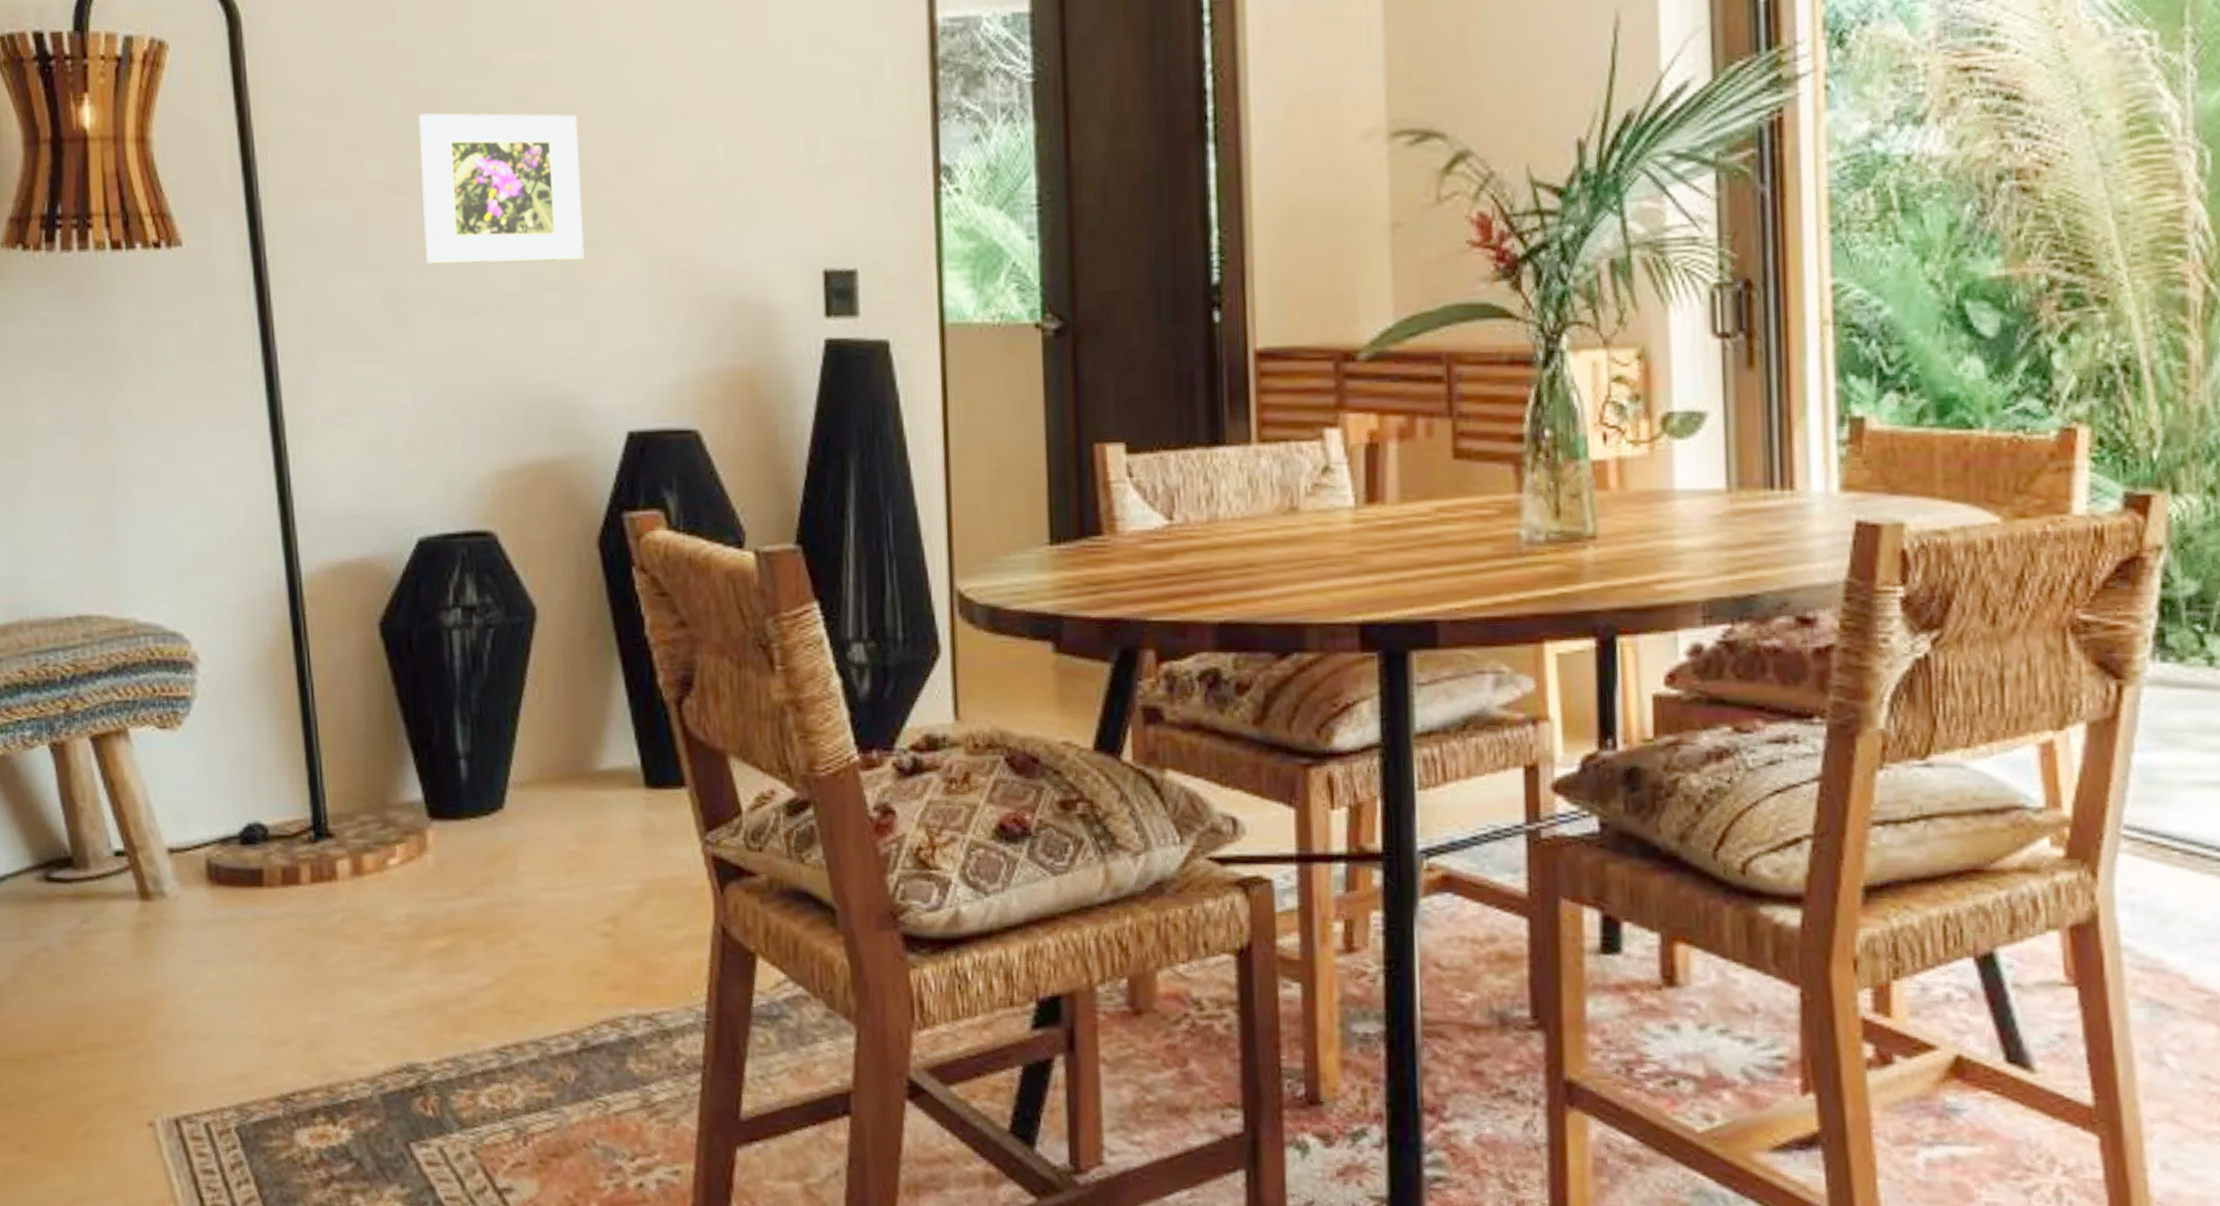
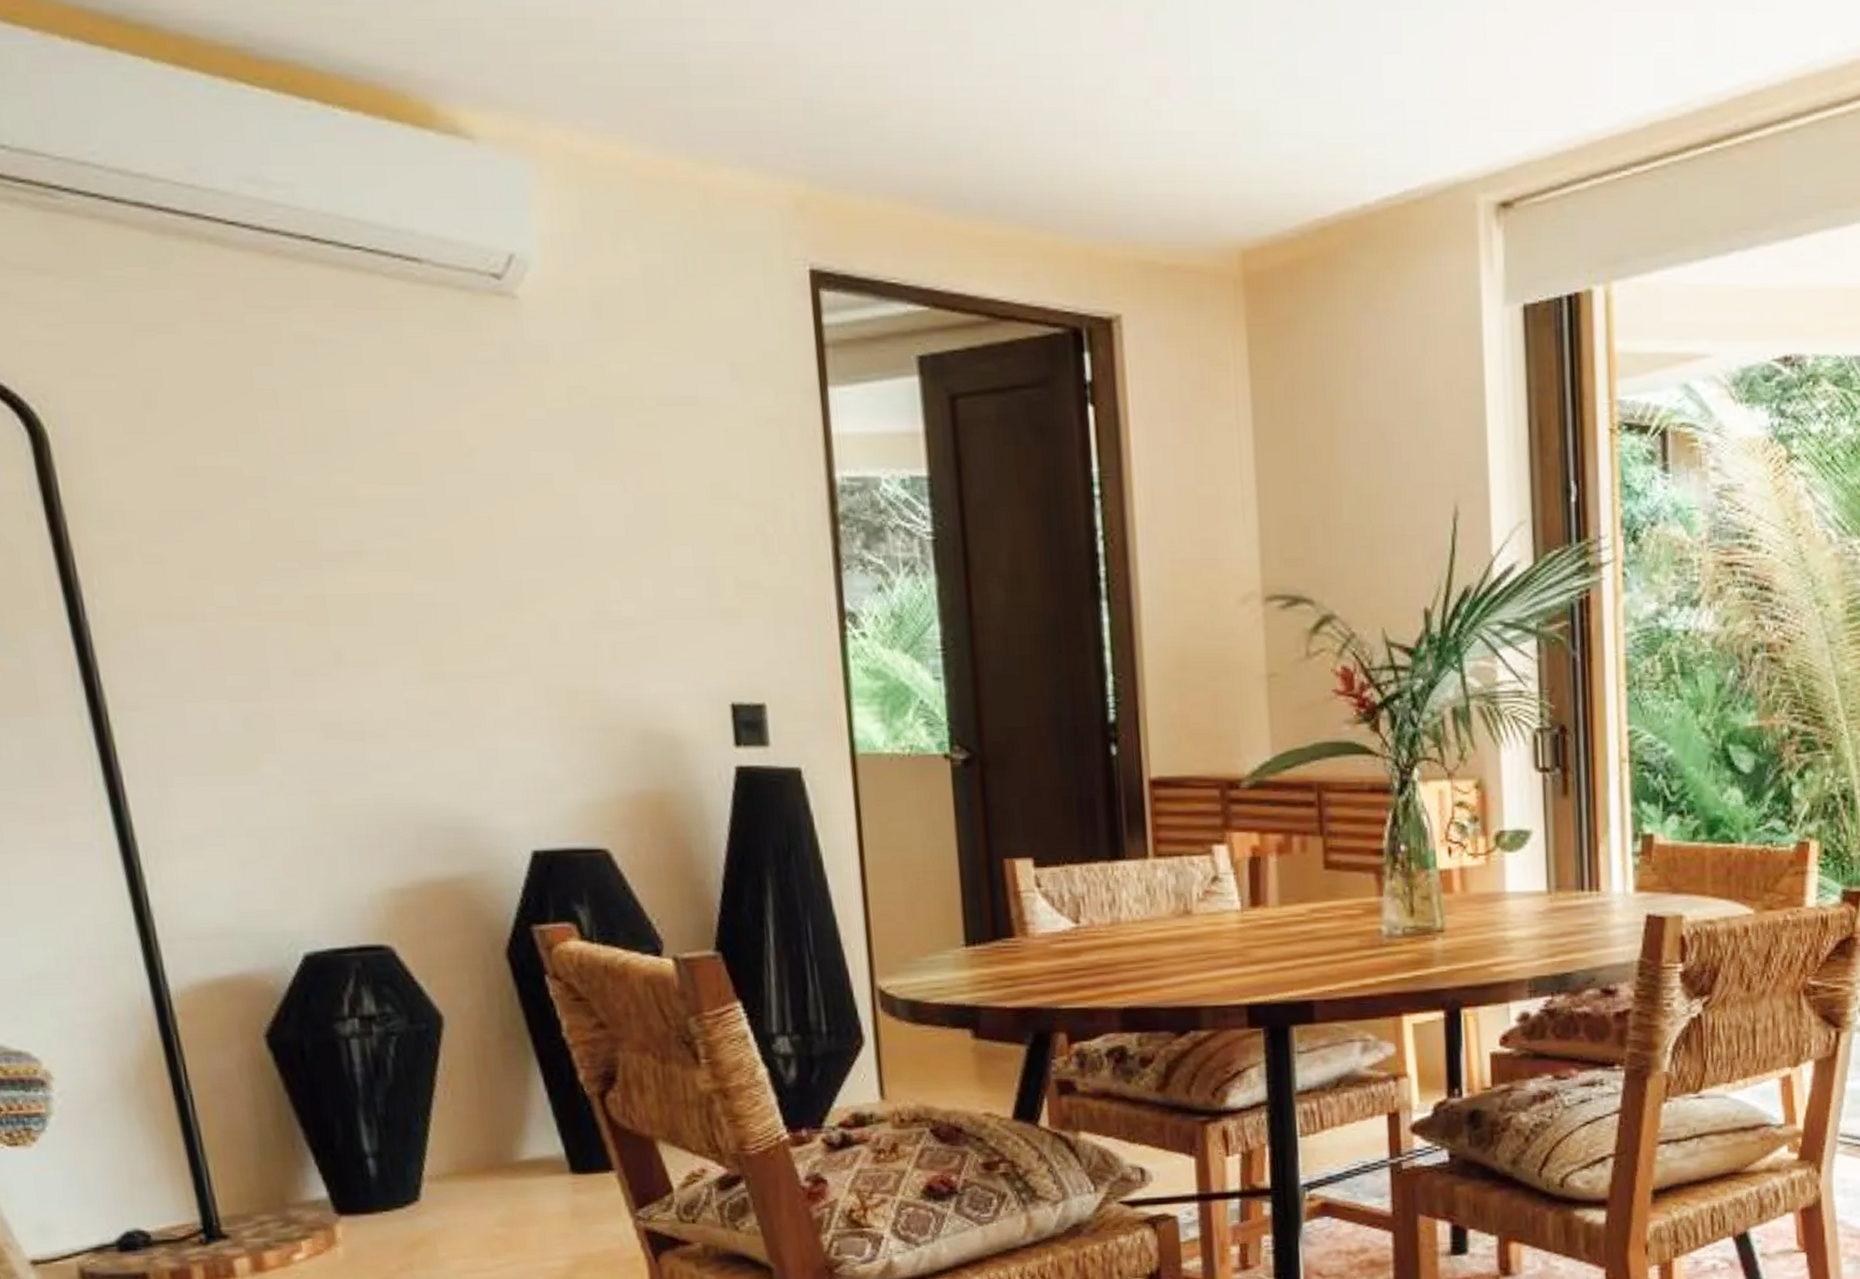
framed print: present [418,113,584,264] -> none [273,542,474,691]

